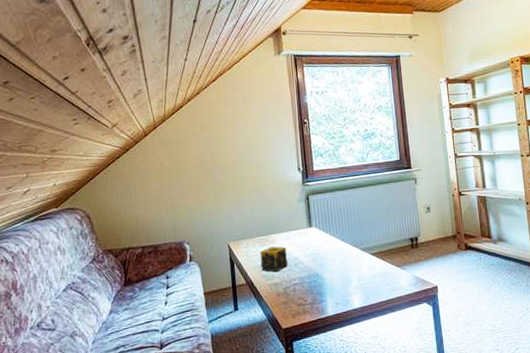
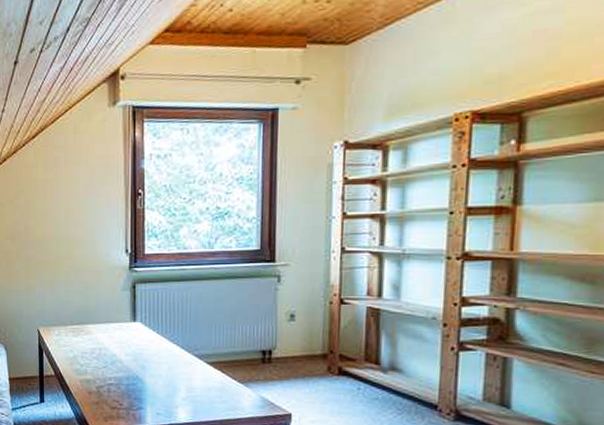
candle: present [260,246,288,273] -> none [73,338,104,368]

